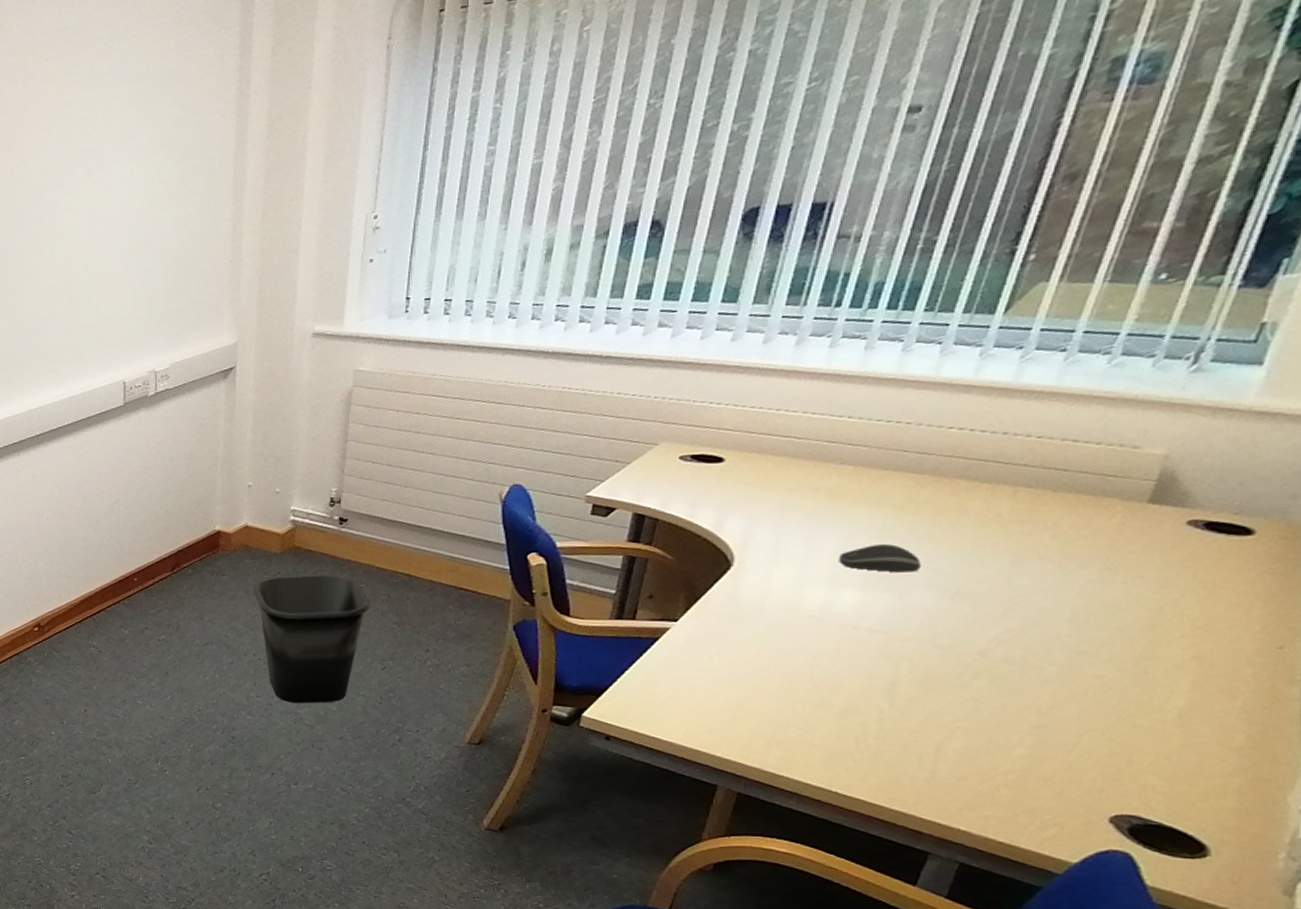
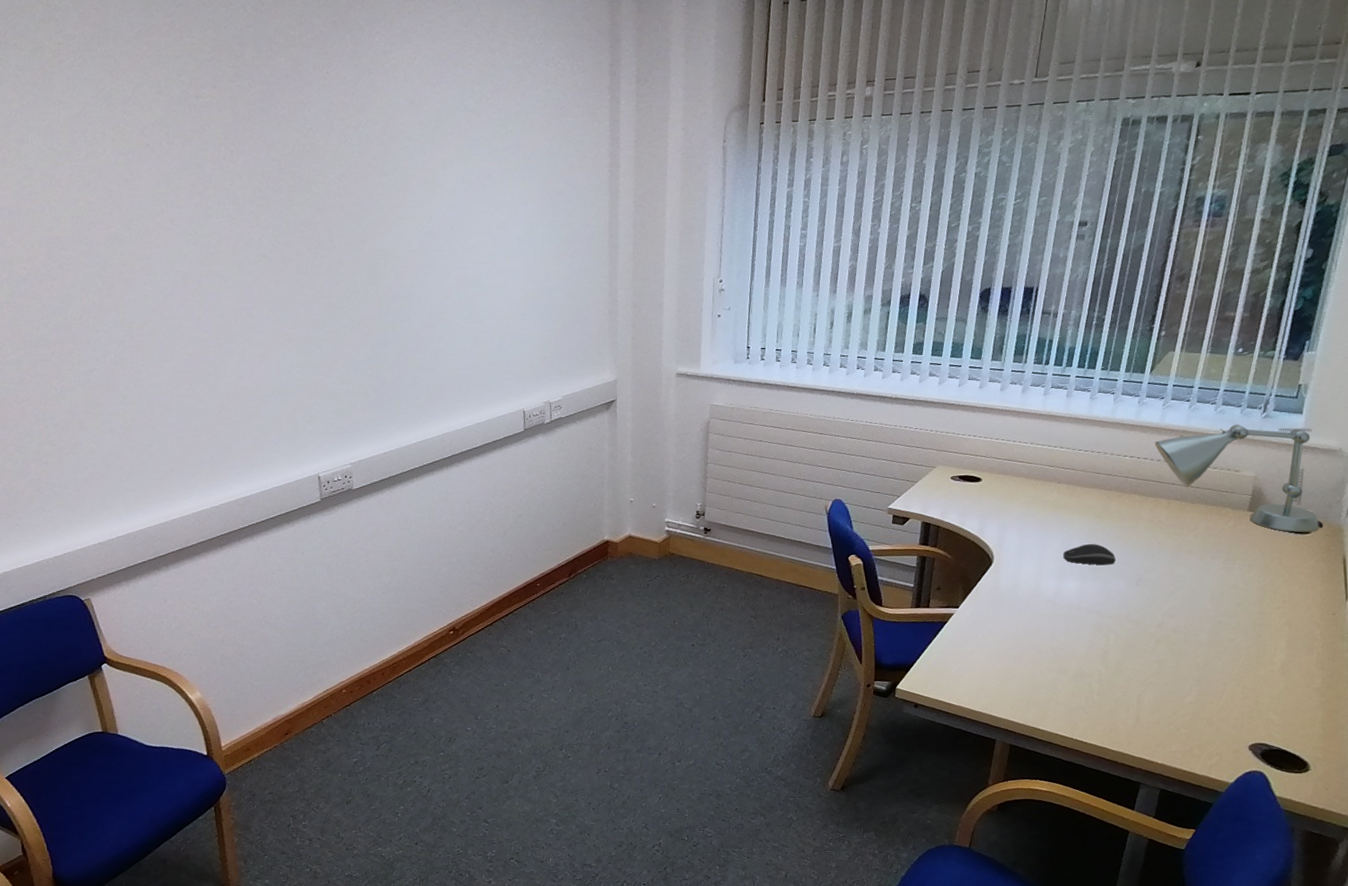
waste bin: present [253,573,372,704] -> none [638,575,733,690]
desk lamp: none [1000,381,1279,534] -> present [1154,424,1324,533]

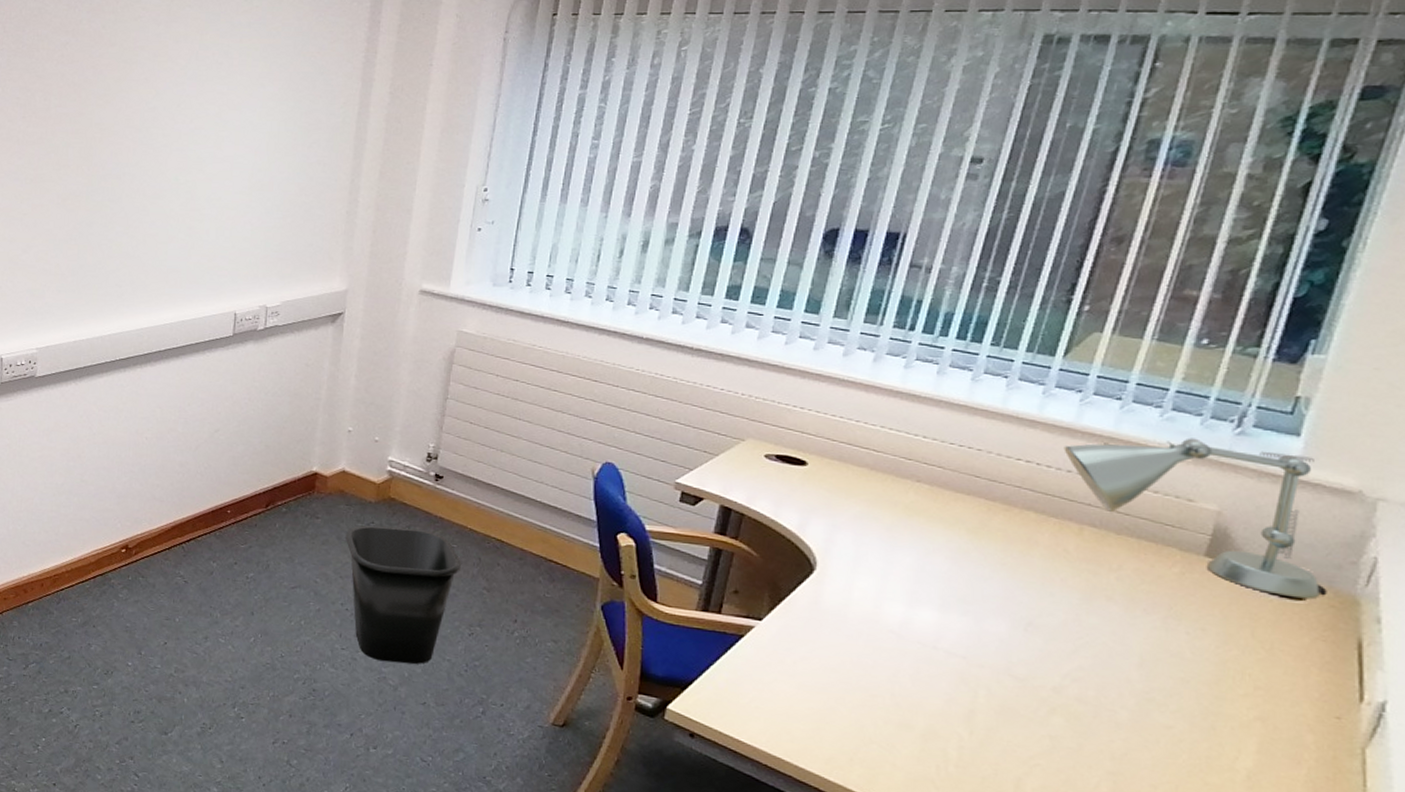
waste bin: none [638,575,733,690] -> present [346,525,462,664]
computer mouse: present [1063,543,1116,565] -> none [917,565,995,598]

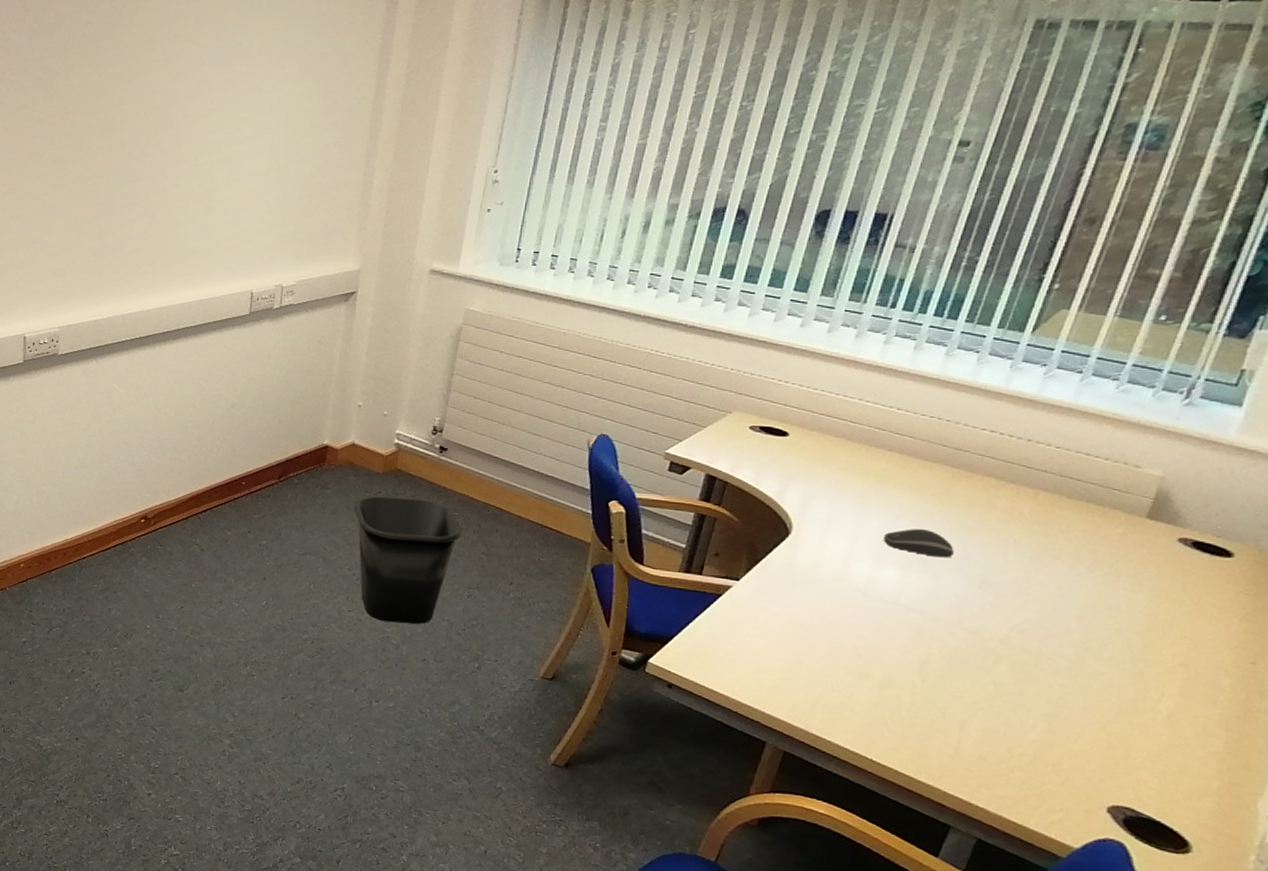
computer mouse: none [917,565,995,598] -> present [884,528,954,558]
desk lamp: present [1064,438,1327,600] -> none [1026,408,1254,557]

